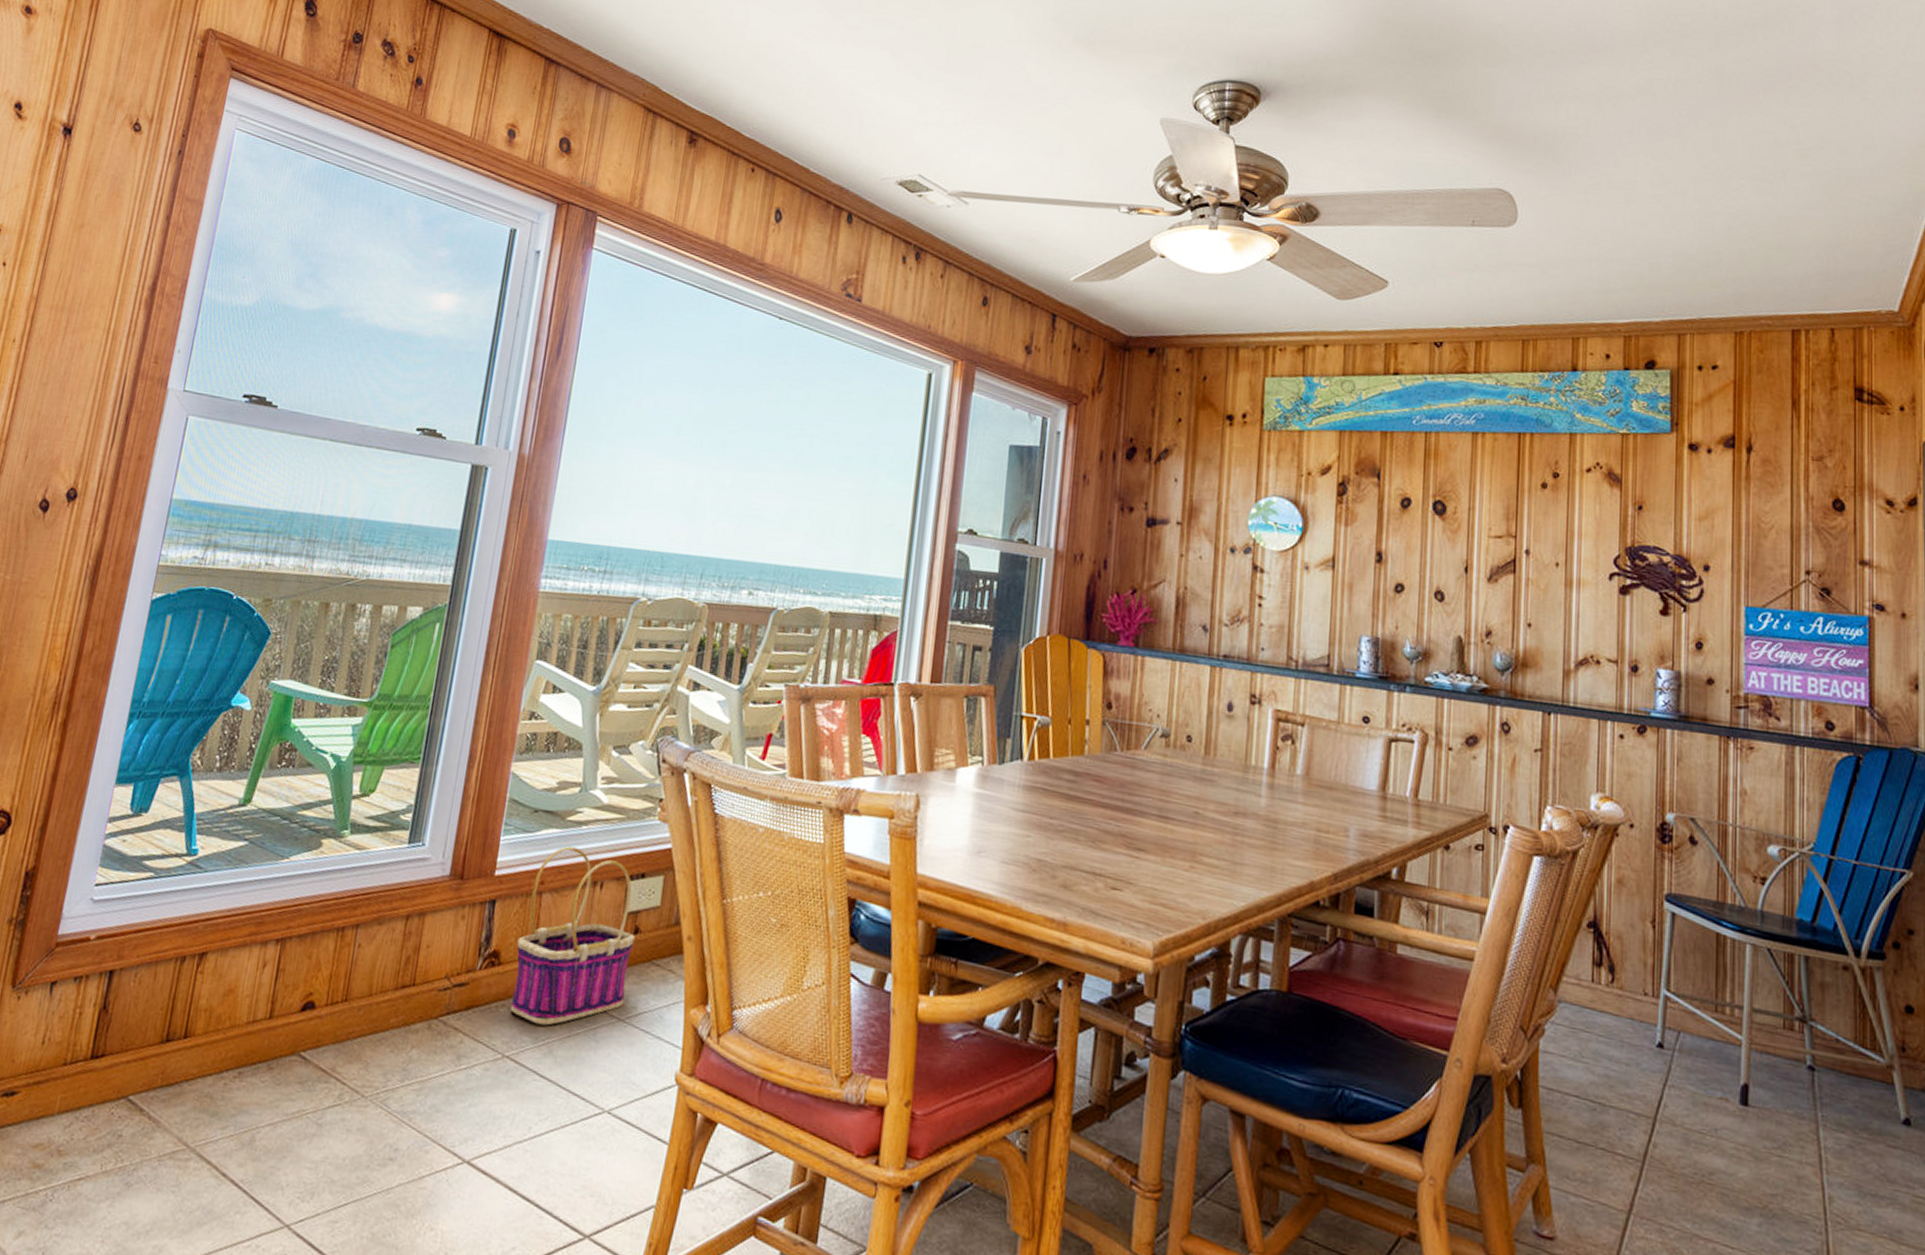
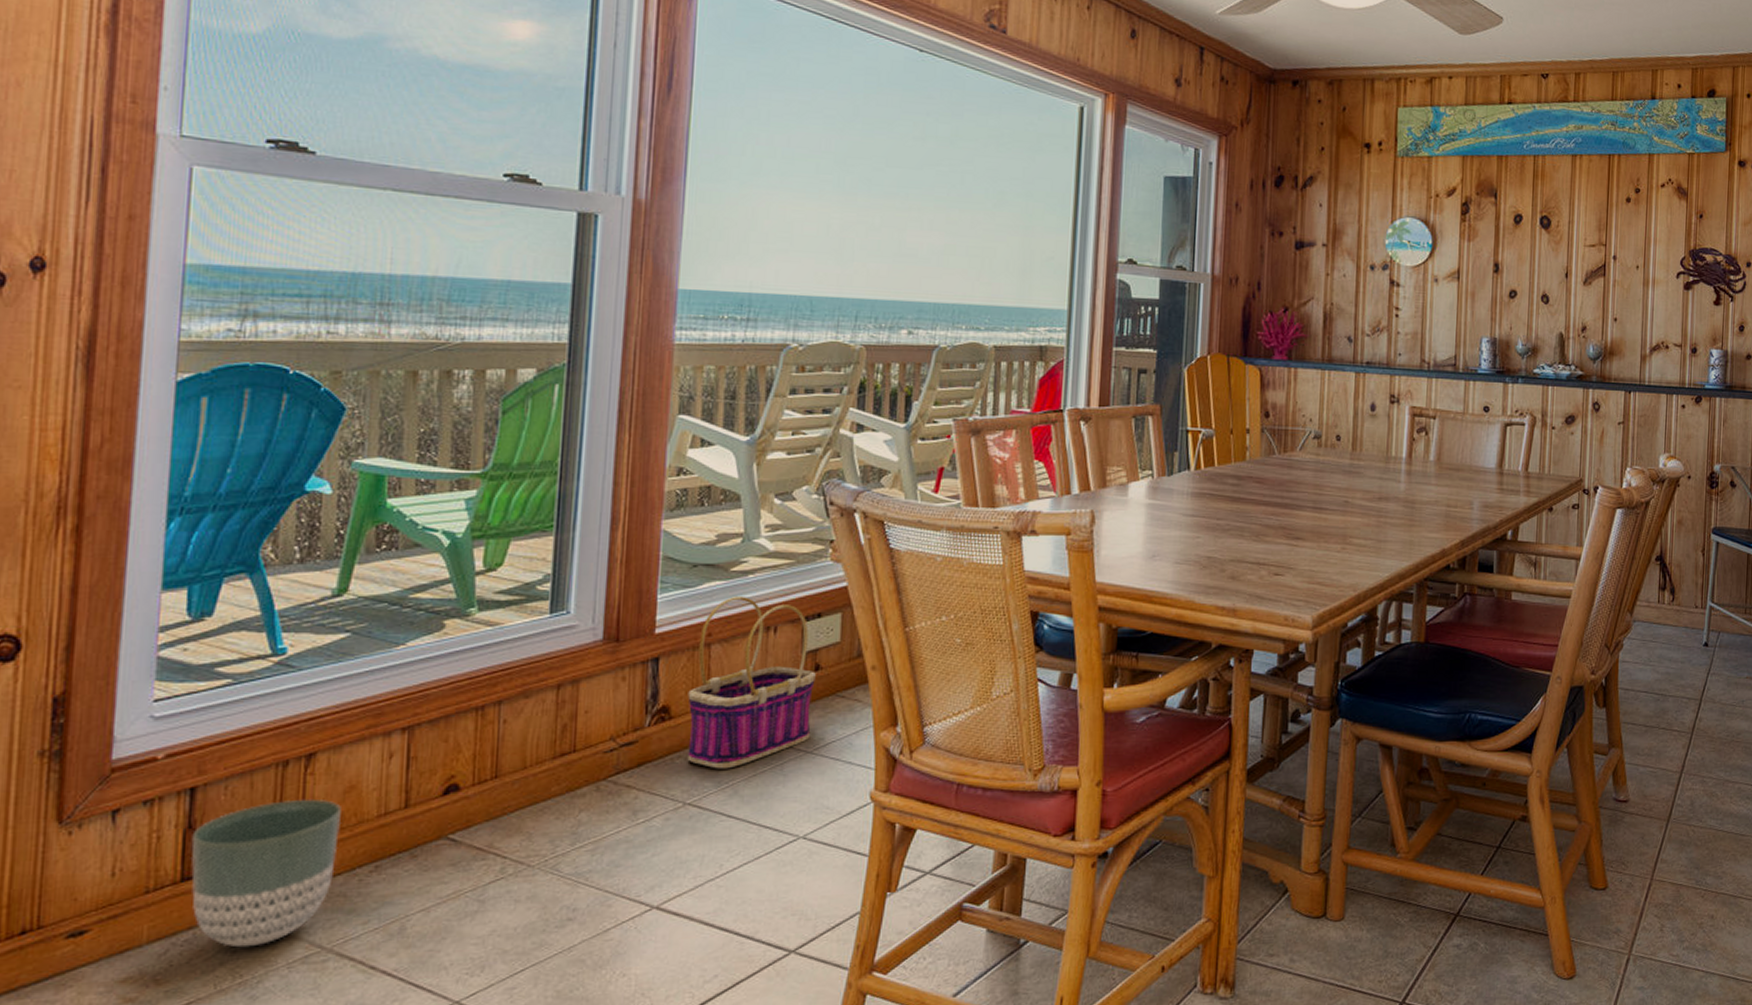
planter: none [95,995,220,1134] -> present [191,800,341,948]

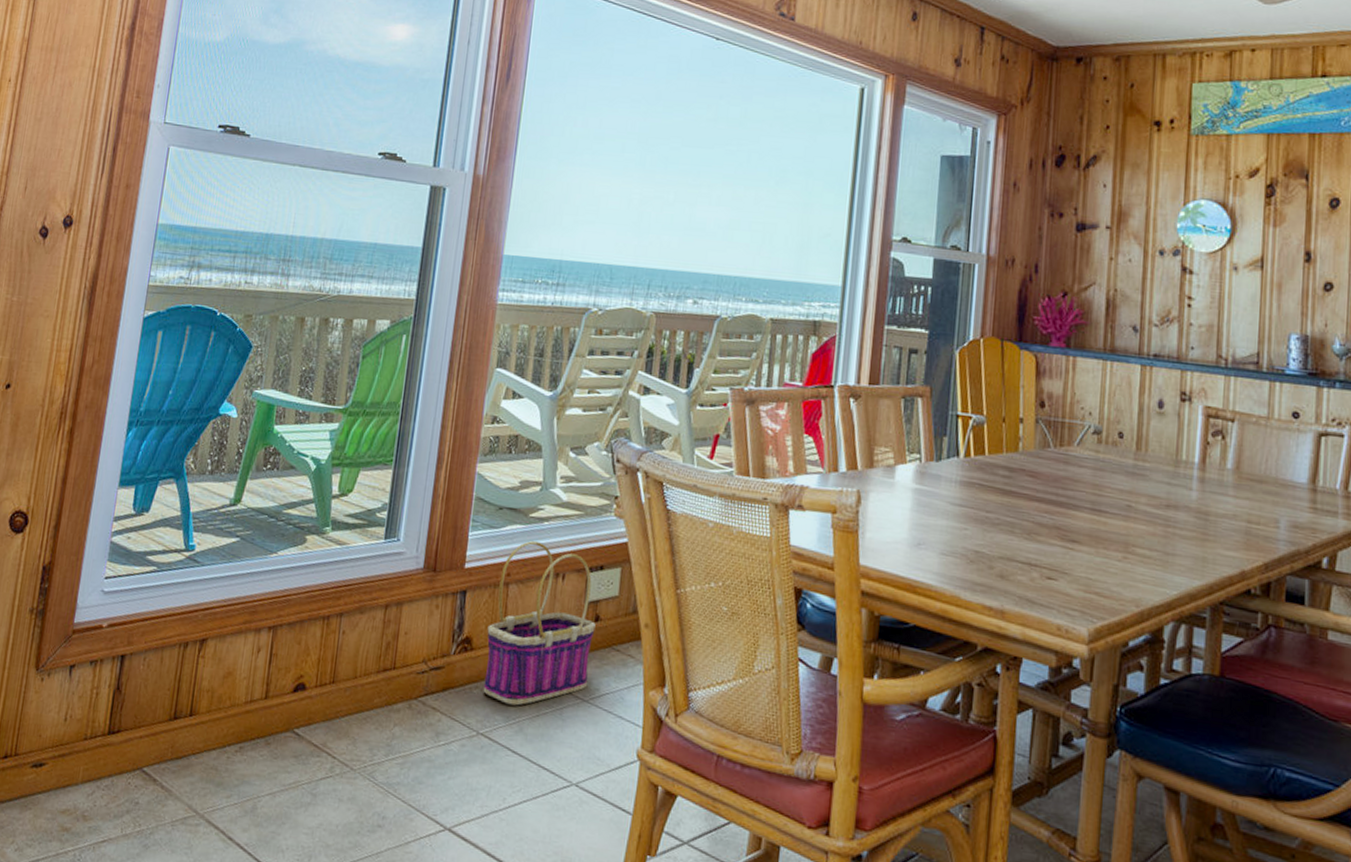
planter: present [191,800,341,948] -> none [113,677,220,802]

